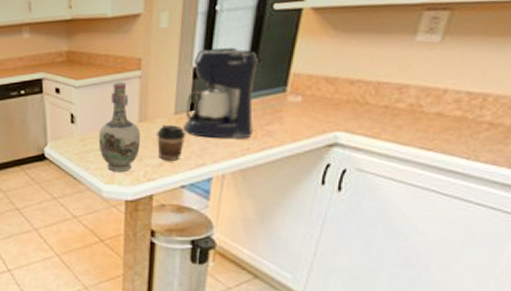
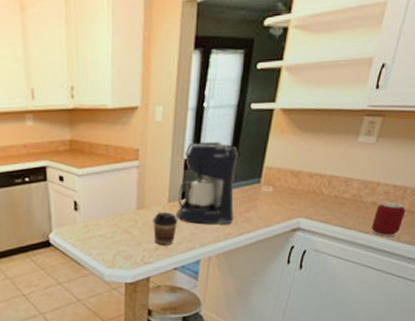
vase: present [98,82,141,172] -> none [100,171,139,257]
can: none [436,111,487,155] -> present [371,201,406,237]

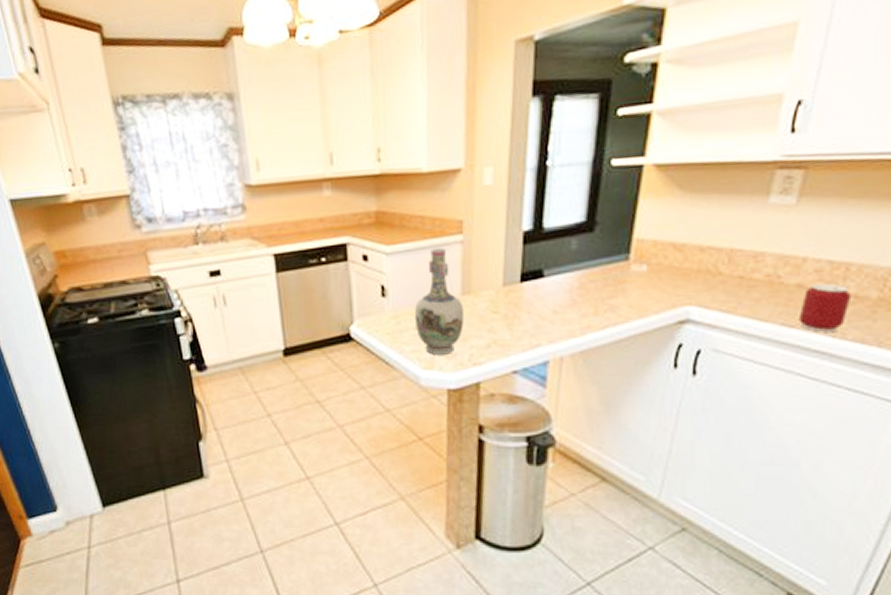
vase: none [100,171,139,257] -> present [414,247,465,355]
coffee cup: present [153,212,178,246] -> none [483,298,517,341]
coffee maker: present [175,141,238,224] -> none [513,207,596,314]

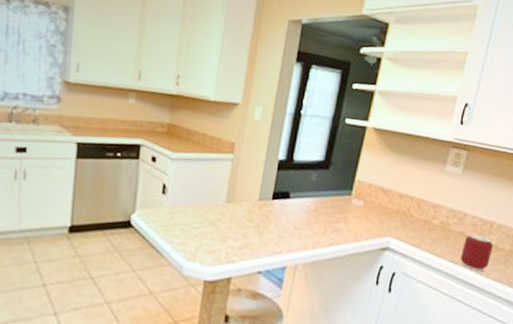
vase: present [414,247,465,355] -> none [186,161,227,251]

